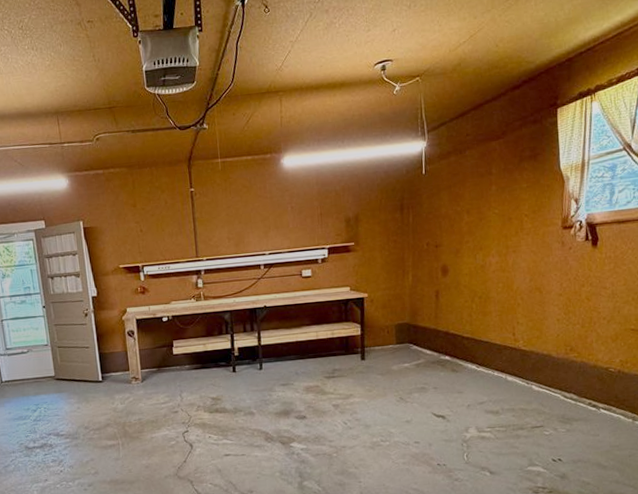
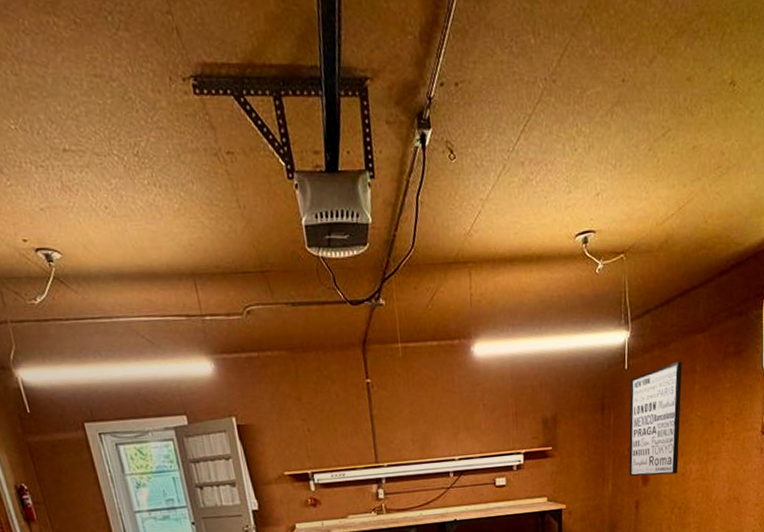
wall art: none [428,165,479,268] -> present [629,361,682,476]

